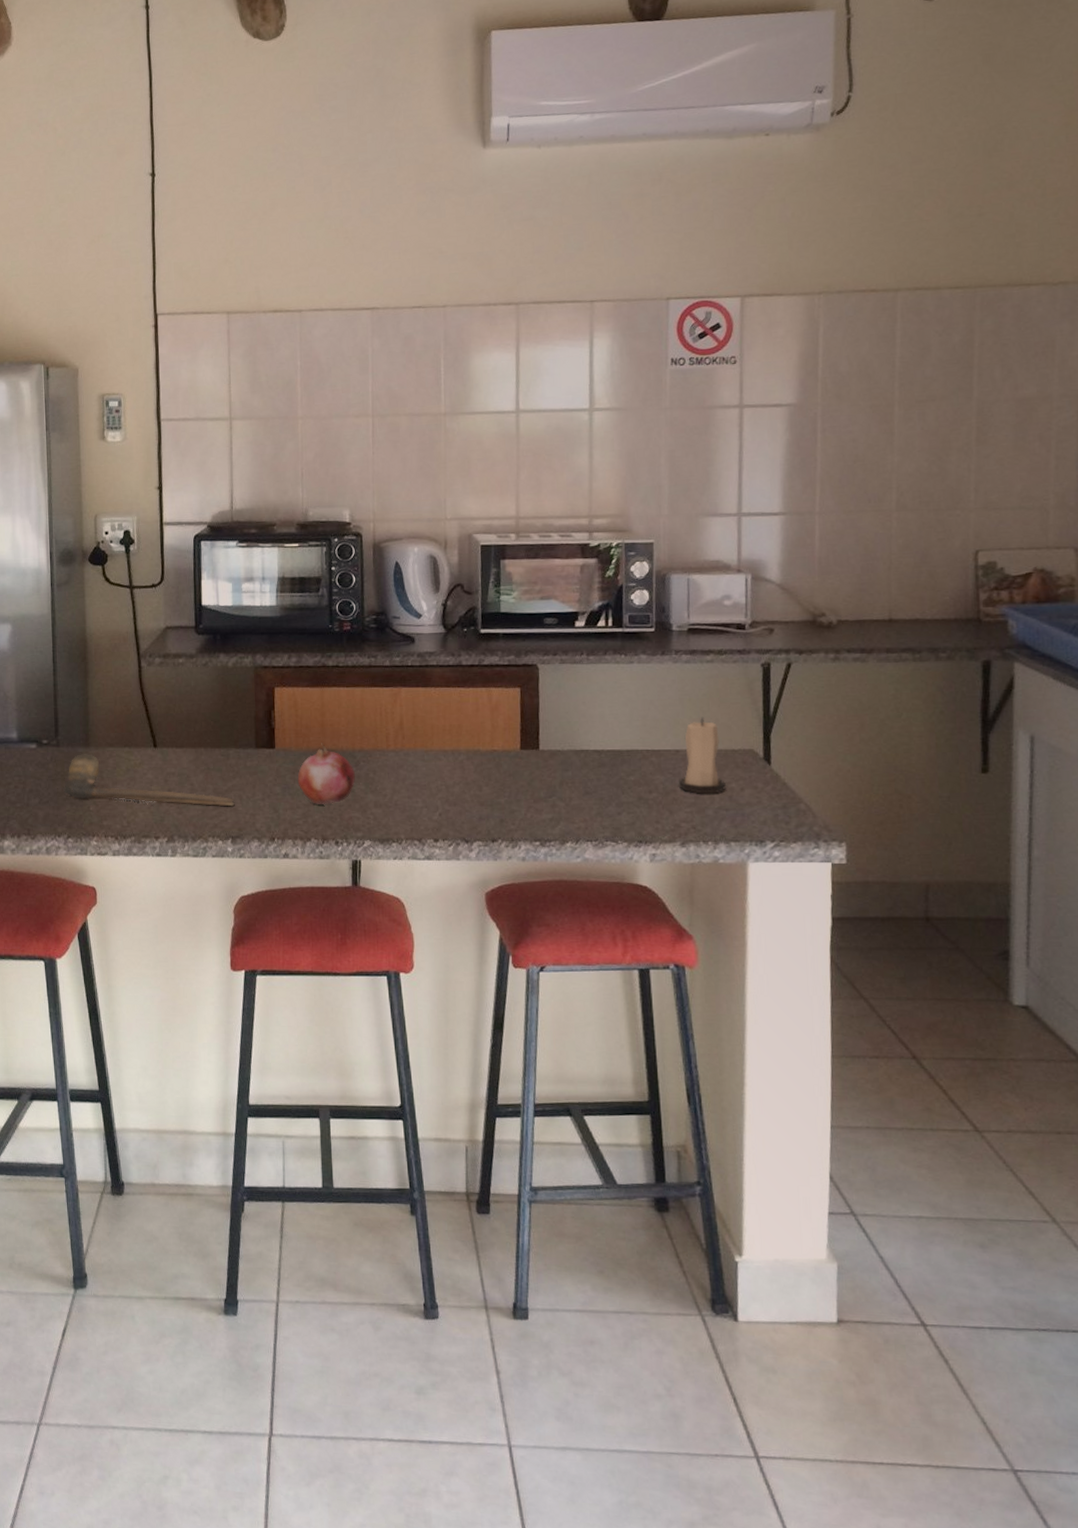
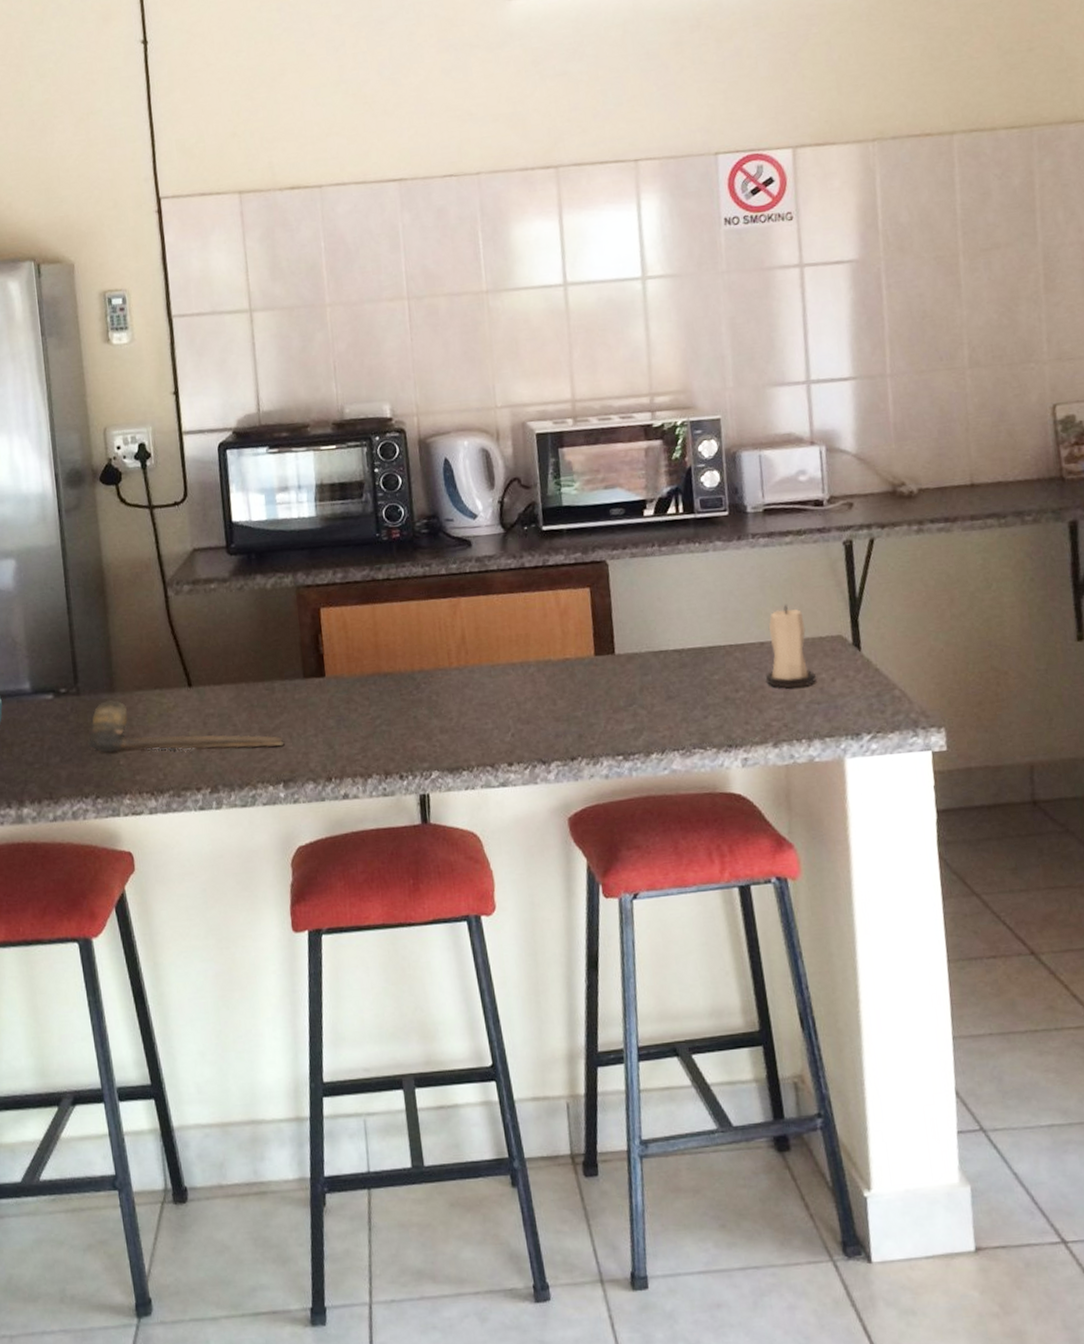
fruit: present [297,743,355,804] -> none [352,666,417,736]

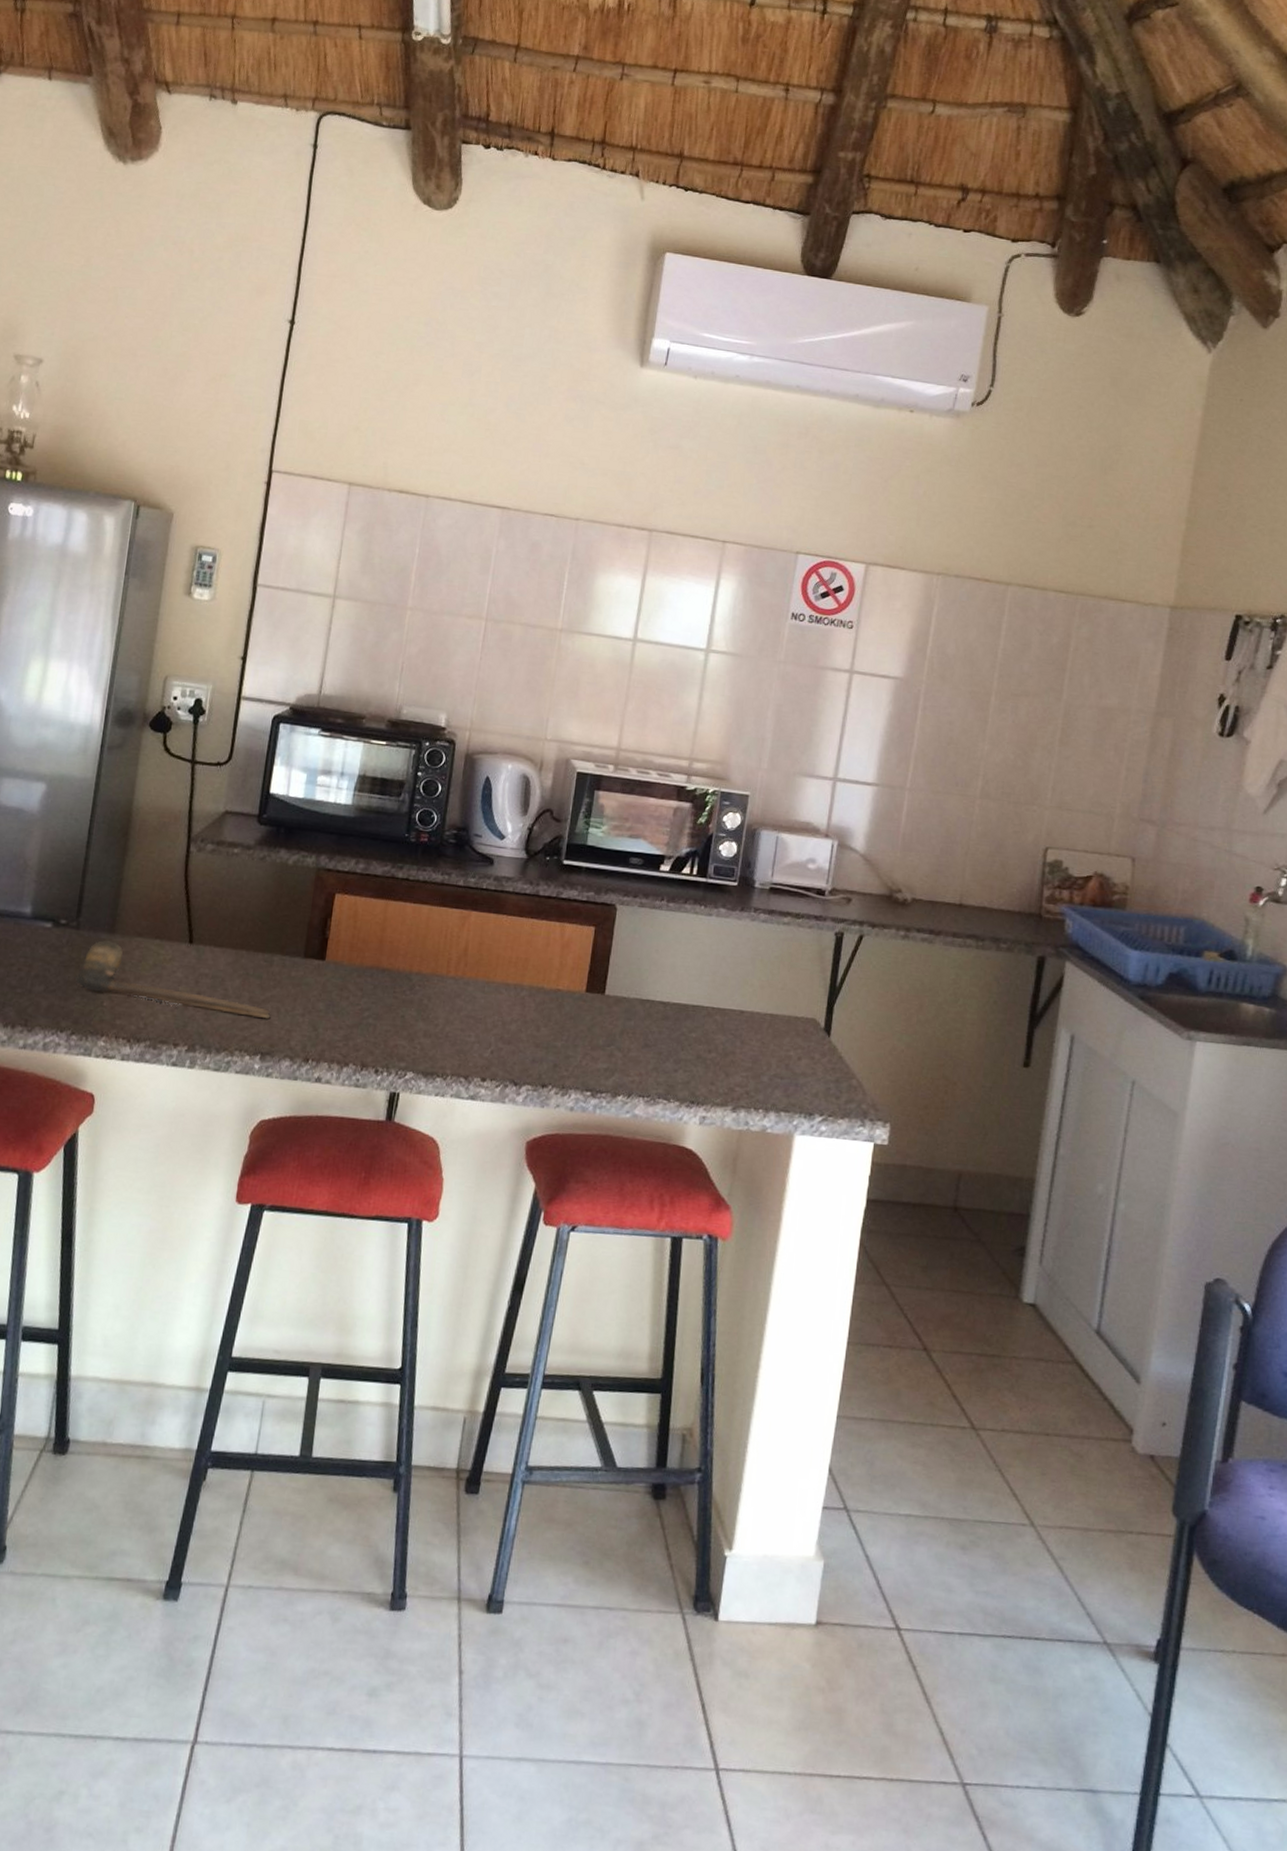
candle: present [765,604,817,688] -> none [738,979,785,1060]

